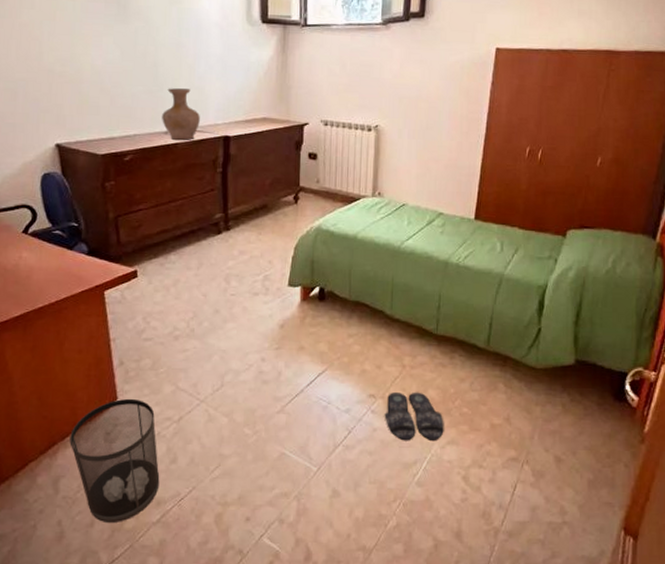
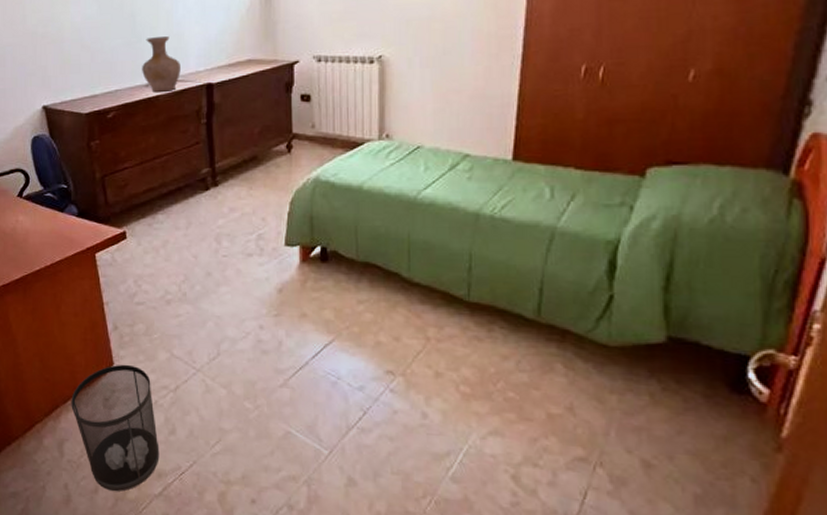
slippers: present [384,392,444,441] -> none [406,369,484,429]

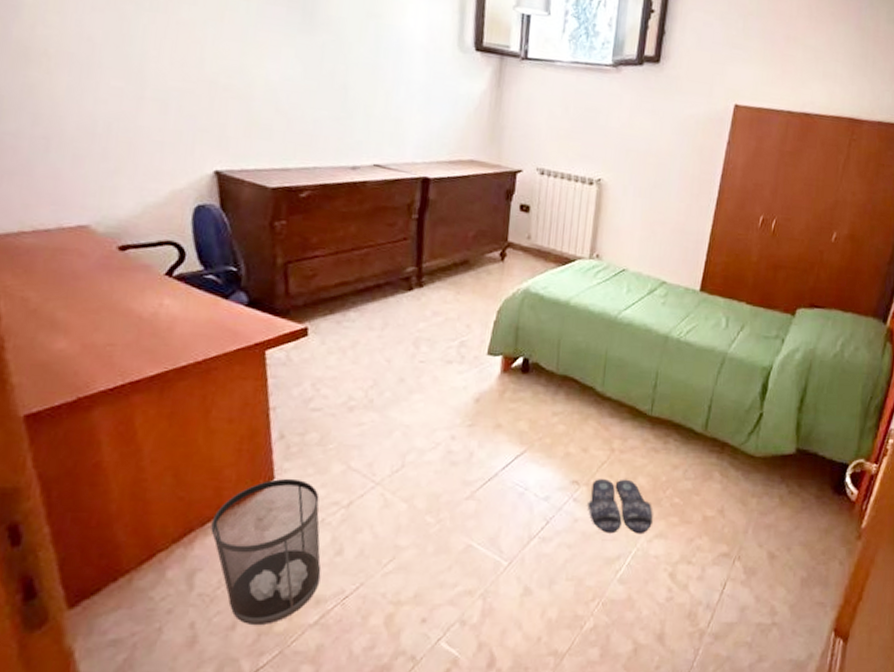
vase: present [142,36,181,92] -> none [349,116,396,179]
slippers: none [406,369,484,429] -> present [587,479,653,534]

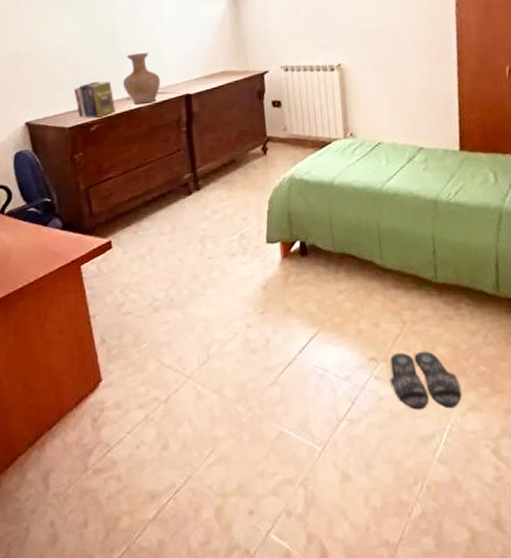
waste bin: present [211,478,321,624] -> none [57,379,153,521]
books: none [284,139,336,184] -> present [73,81,115,118]
vase: none [349,116,396,179] -> present [123,53,160,104]

